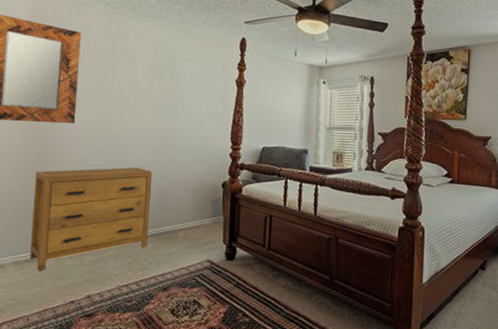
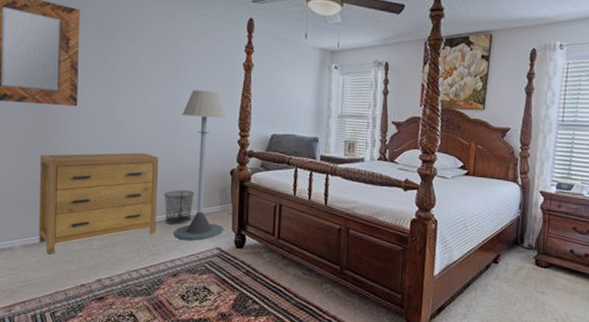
waste bin: none [156,203,187,238] -> present [163,190,195,225]
floor lamp: none [165,106,219,253] -> present [174,90,226,241]

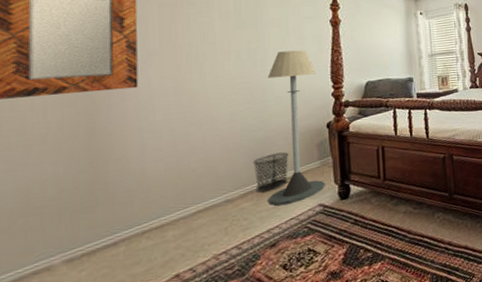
dresser: present [38,152,159,255] -> none [87,123,247,263]

